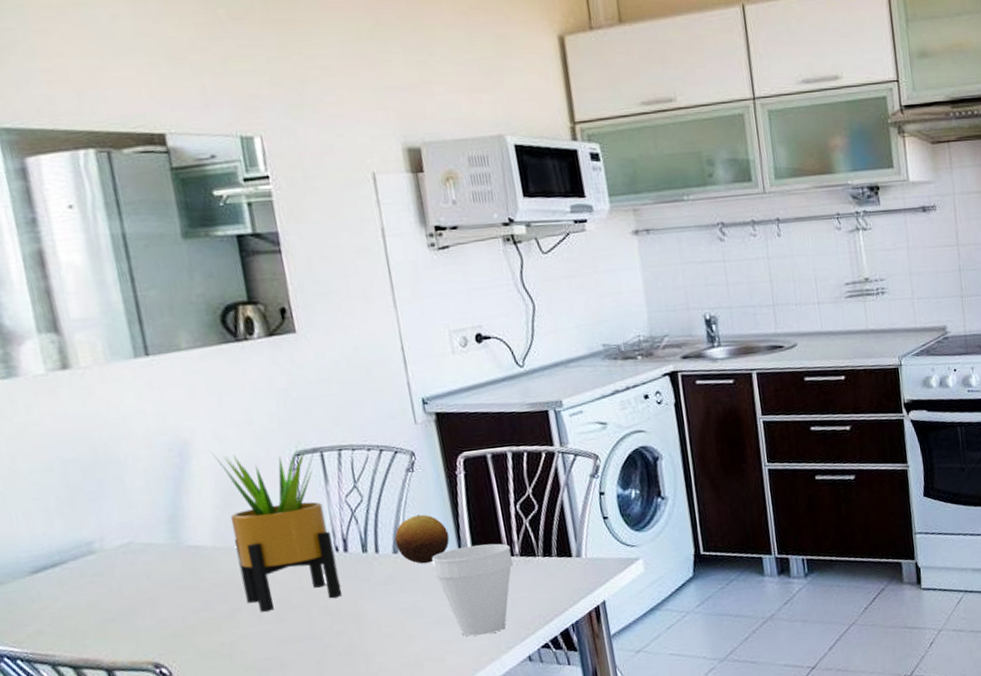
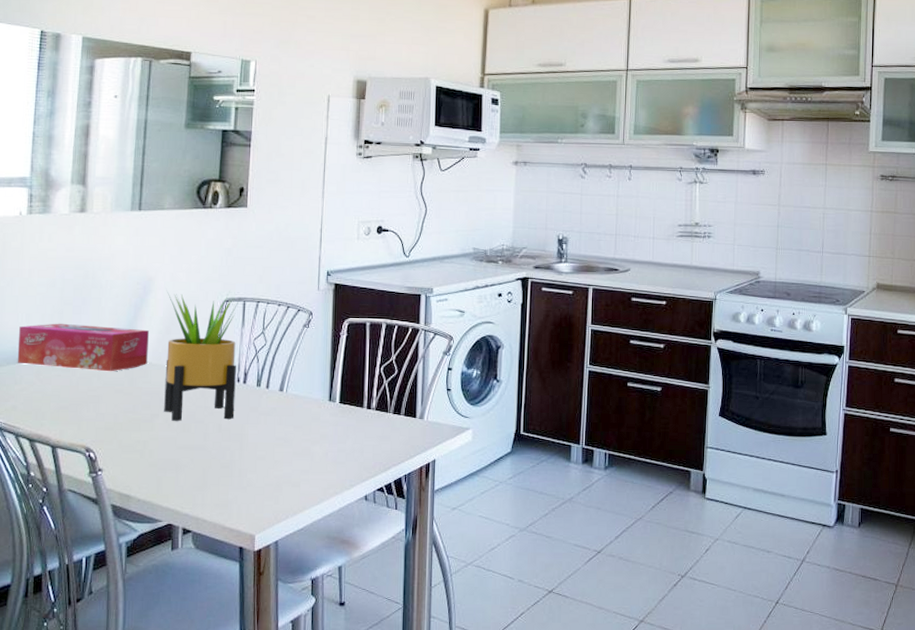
tissue box: none [17,506,210,576] -> present [17,323,149,372]
fruit: present [394,514,450,564] -> none [282,363,325,404]
cup: present [432,543,514,637] -> none [306,395,370,471]

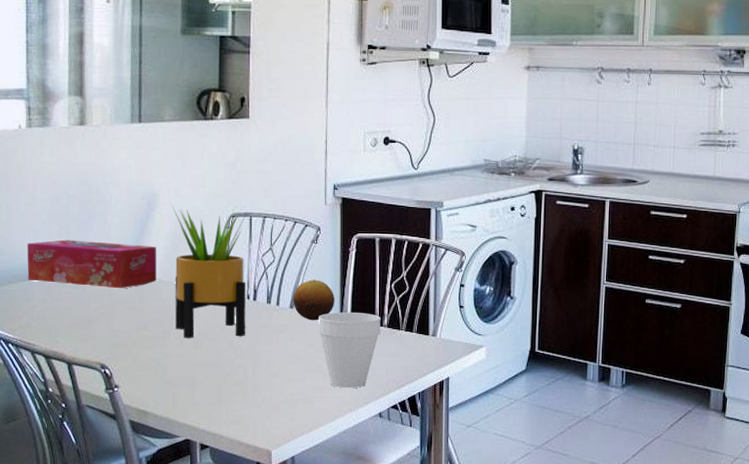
fruit: none [282,363,325,404] -> present [293,279,335,321]
cup: none [306,395,370,471] -> present [318,312,381,389]

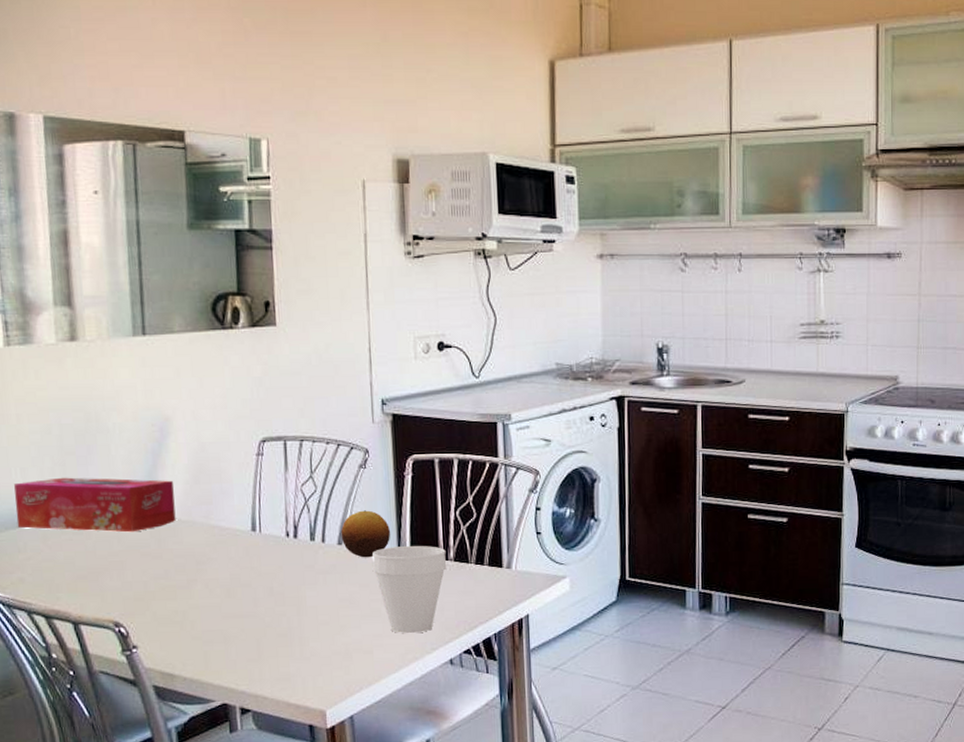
potted plant: present [172,207,247,339] -> none [189,433,288,587]

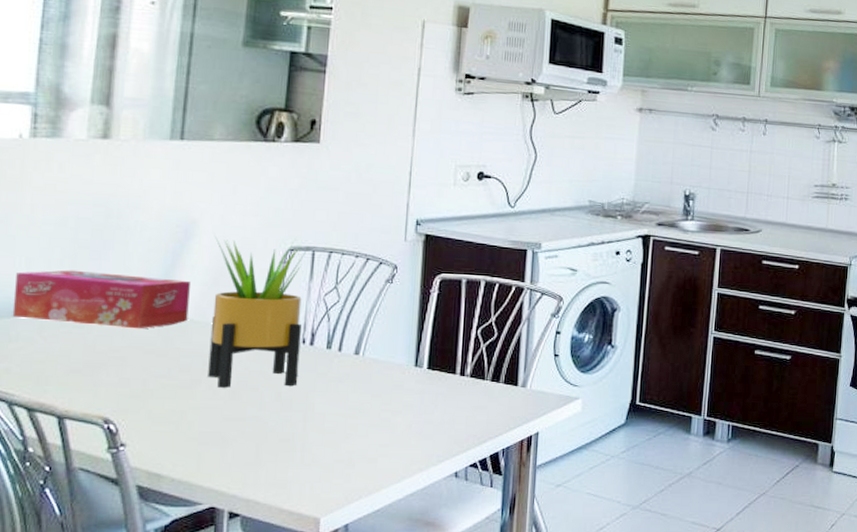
potted plant: none [189,433,288,587] -> present [208,236,309,389]
fruit: present [340,510,391,558] -> none [358,323,410,369]
cup: present [372,546,447,634] -> none [386,360,464,445]

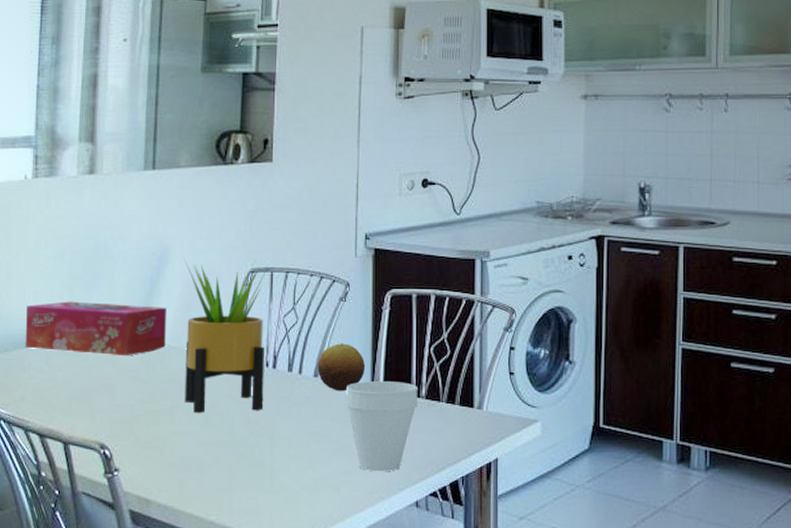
fruit: none [358,323,410,369] -> present [317,343,366,392]
cup: none [386,360,464,445] -> present [345,381,418,472]

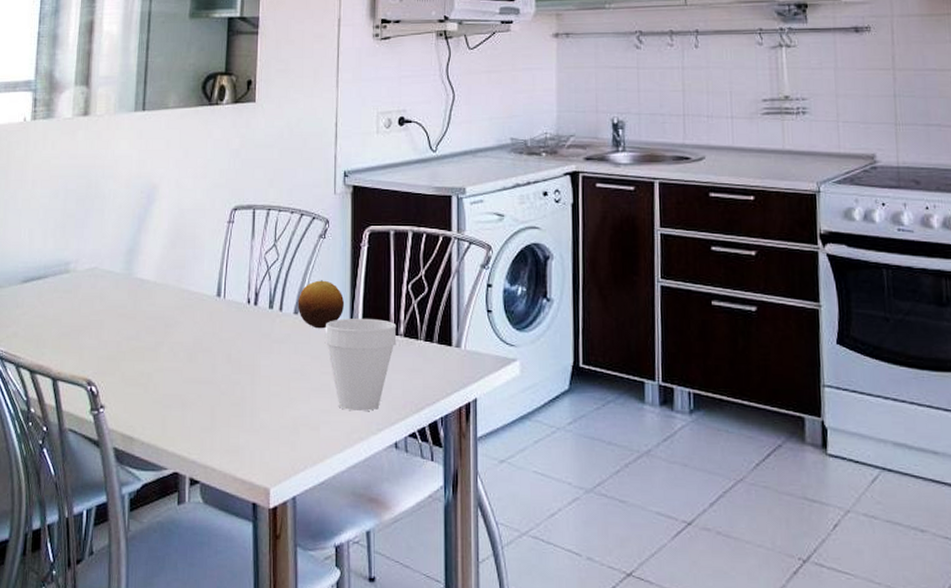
tissue box: present [25,301,166,356] -> none [19,238,153,293]
potted plant: present [185,262,268,414] -> none [169,200,250,351]

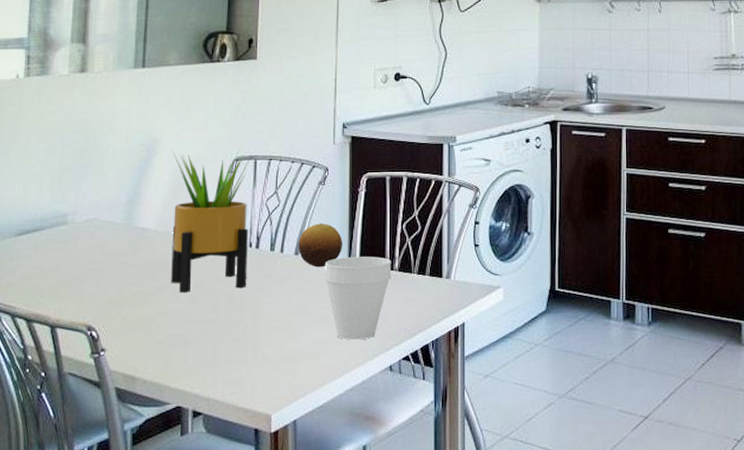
potted plant: none [169,200,250,351] -> present [171,152,252,294]

